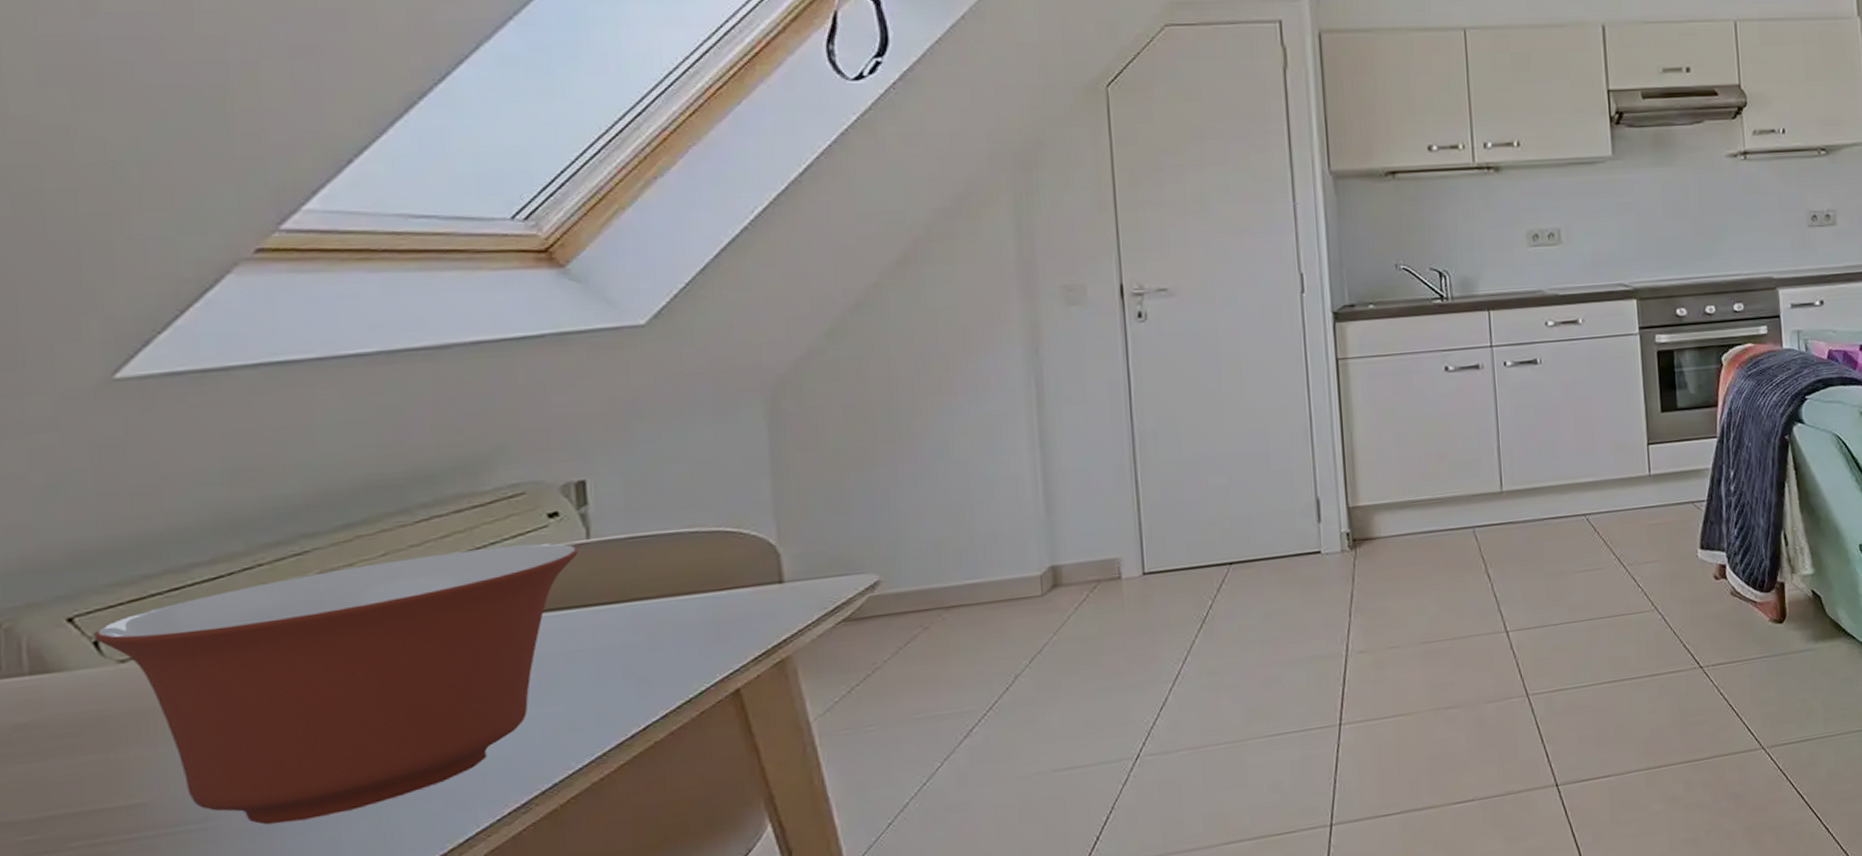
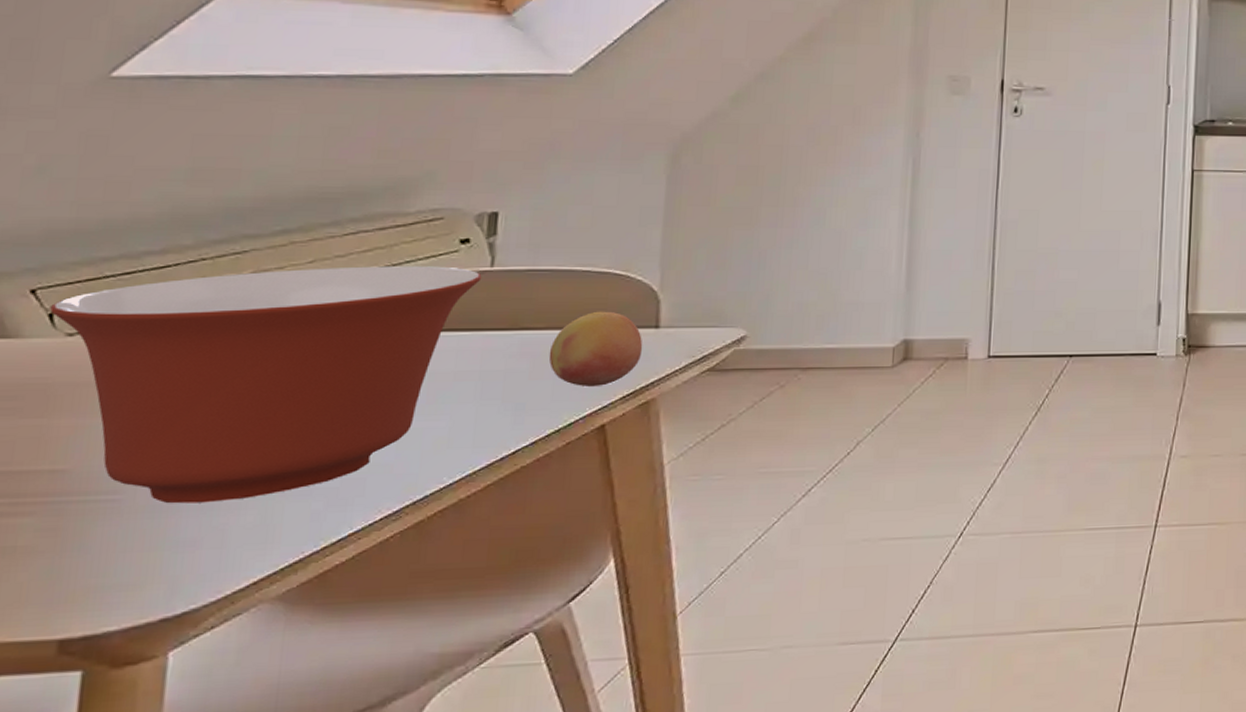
fruit: none [666,571,769,653] -> present [548,311,643,386]

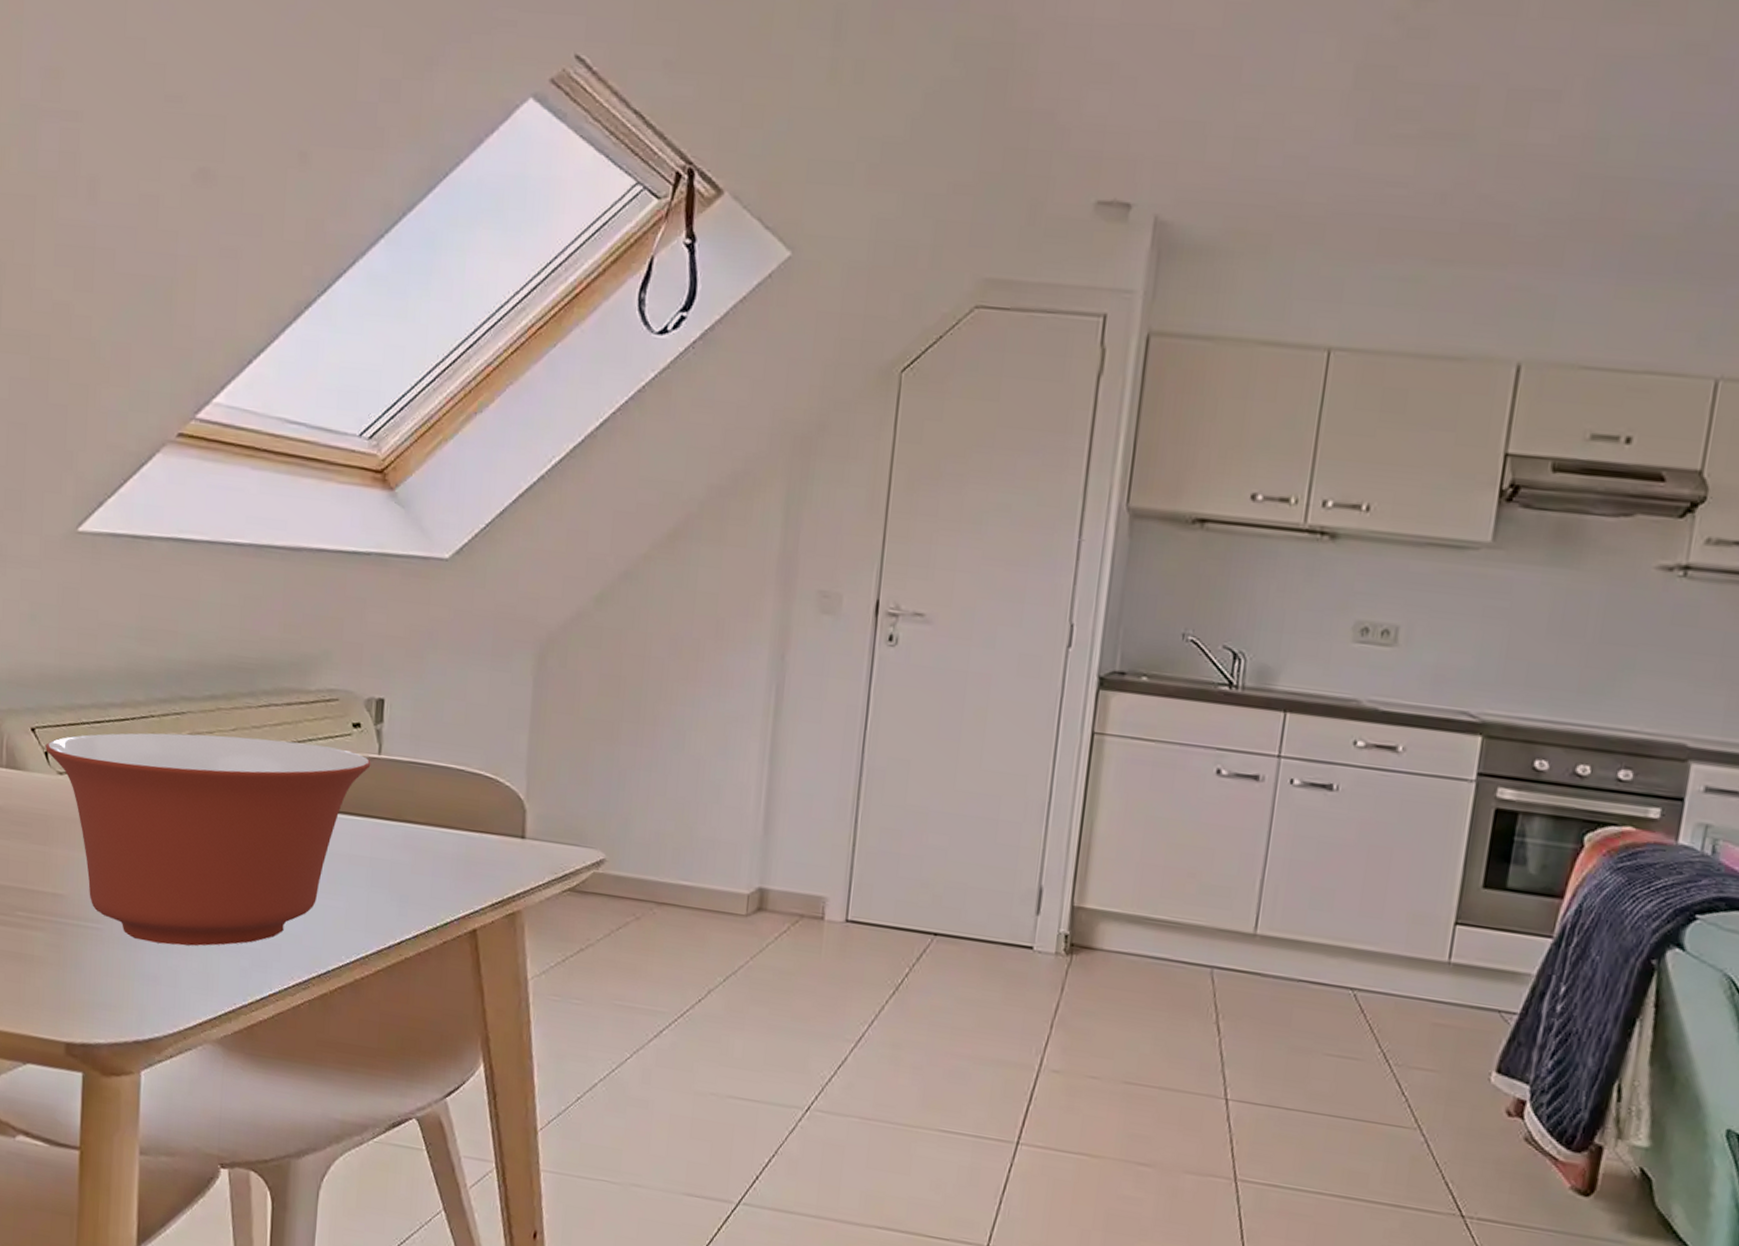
fruit: present [548,311,643,386] -> none [428,812,510,890]

